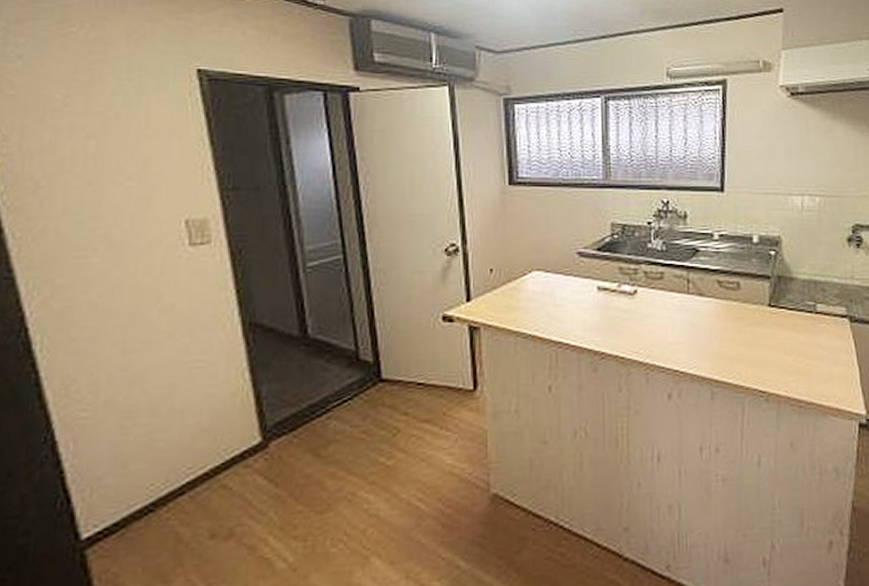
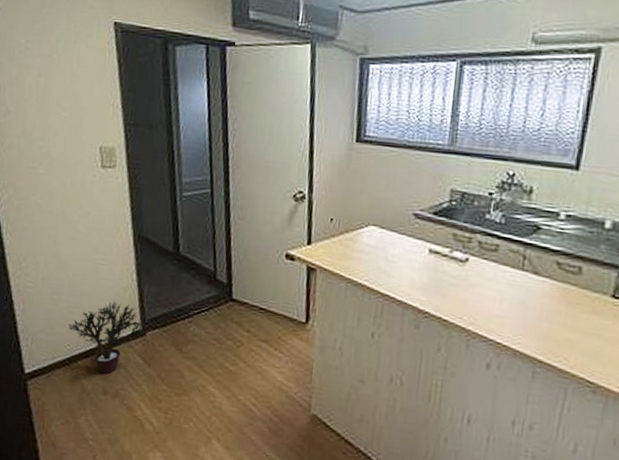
potted plant: none [150,412,269,511] -> present [68,301,147,375]

